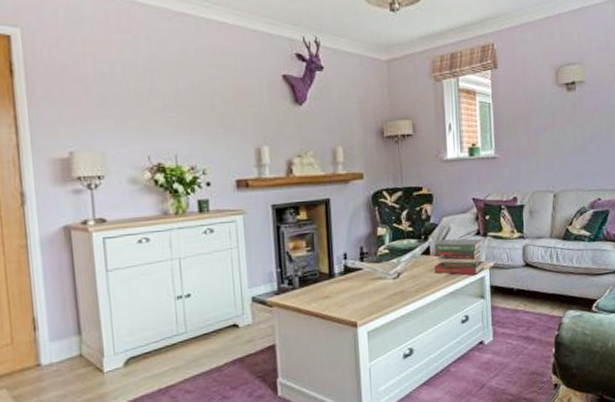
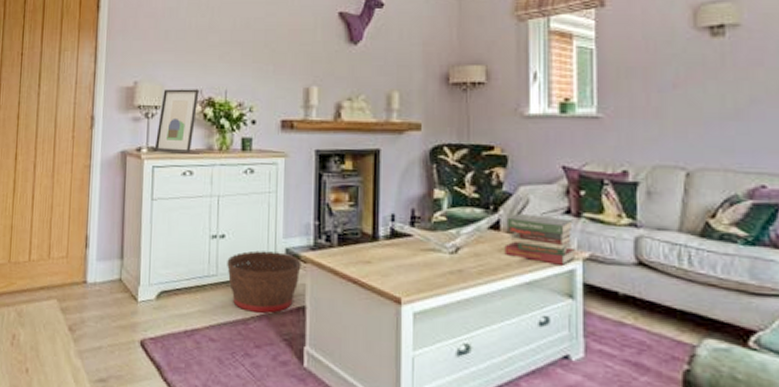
picture frame: none [102,156,148,223] -> present [154,89,200,153]
basket: none [195,301,268,360] -> present [227,250,301,313]

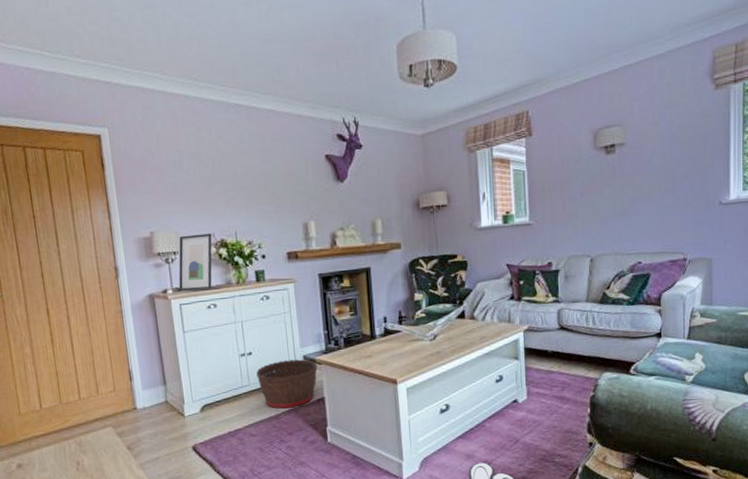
books: present [504,214,575,265] -> none [469,303,518,338]

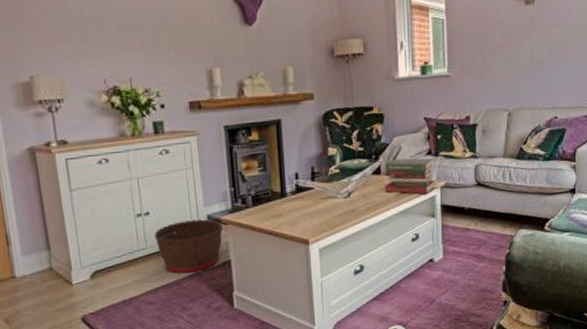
picture frame: present [178,233,213,291] -> none [64,79,104,144]
books: none [469,303,518,338] -> present [385,158,435,195]

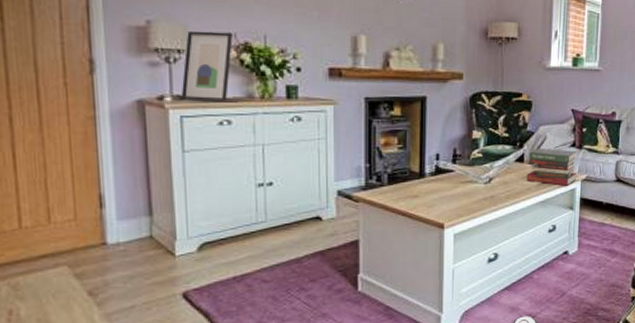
picture frame: none [64,79,104,144] -> present [181,30,234,101]
basket: present [154,219,223,274] -> none [277,194,353,251]

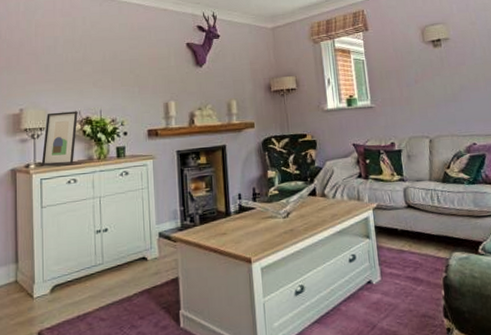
books: present [526,149,577,186] -> none [320,181,368,216]

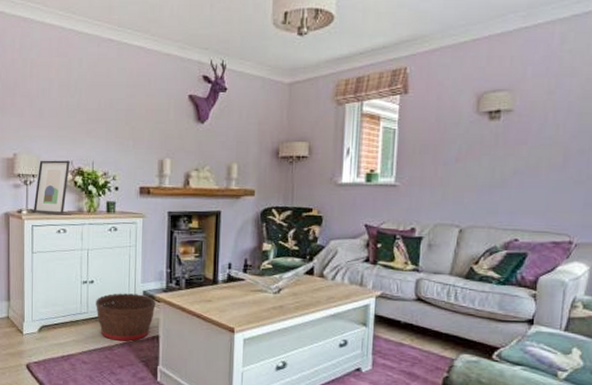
basket: none [111,236,173,290] -> present [96,293,156,342]

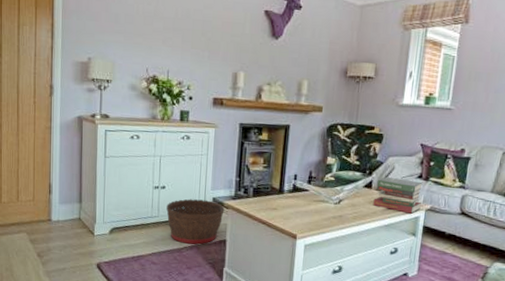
picture frame: present [33,160,71,214] -> none [106,66,146,121]
books: none [316,262,370,301] -> present [373,177,423,214]

